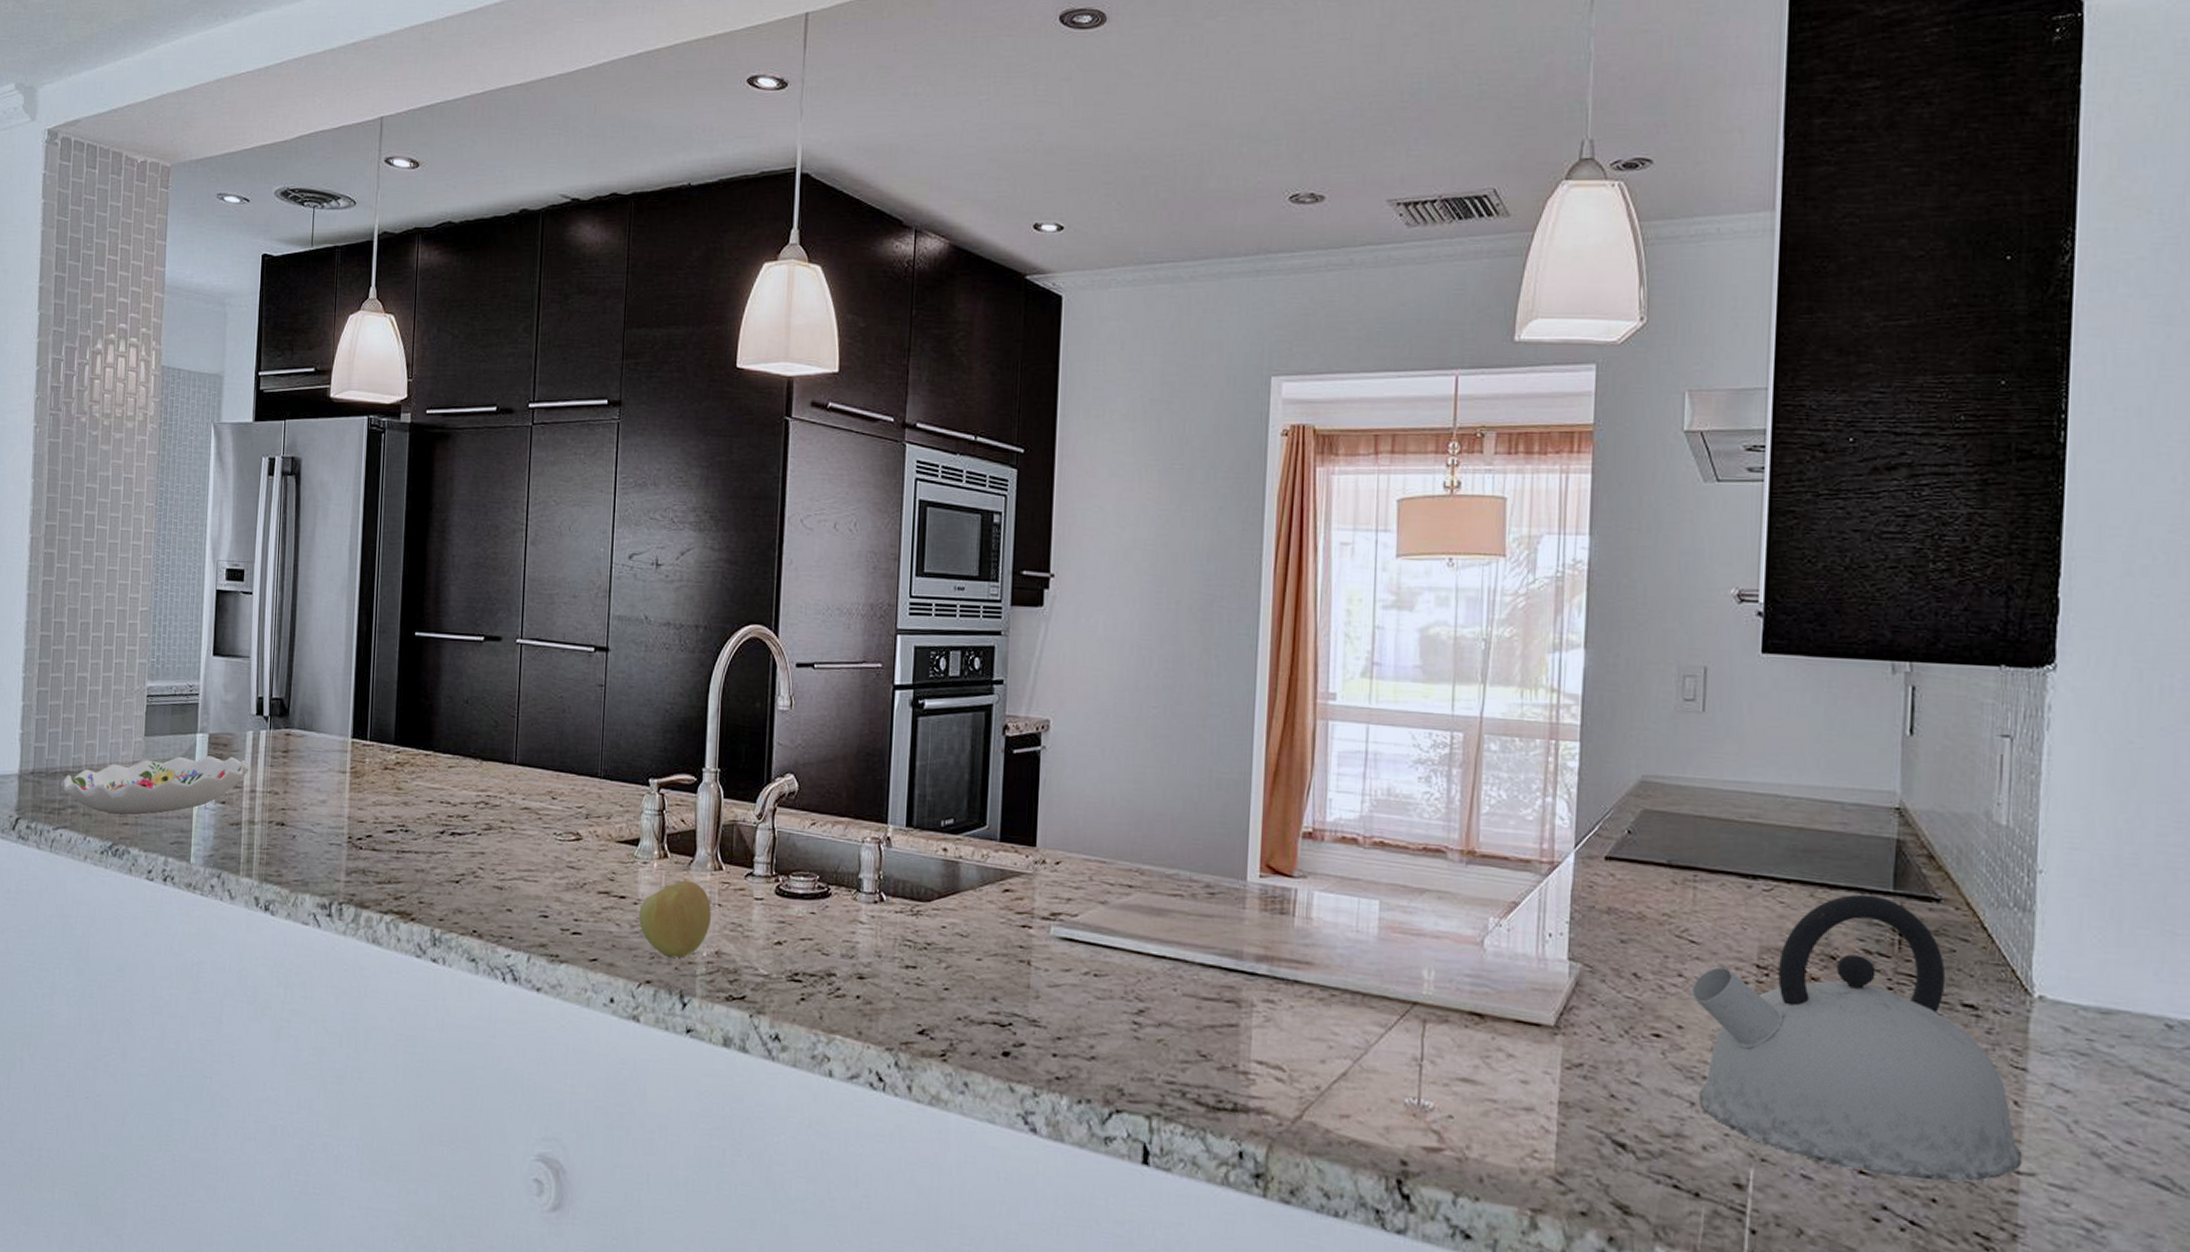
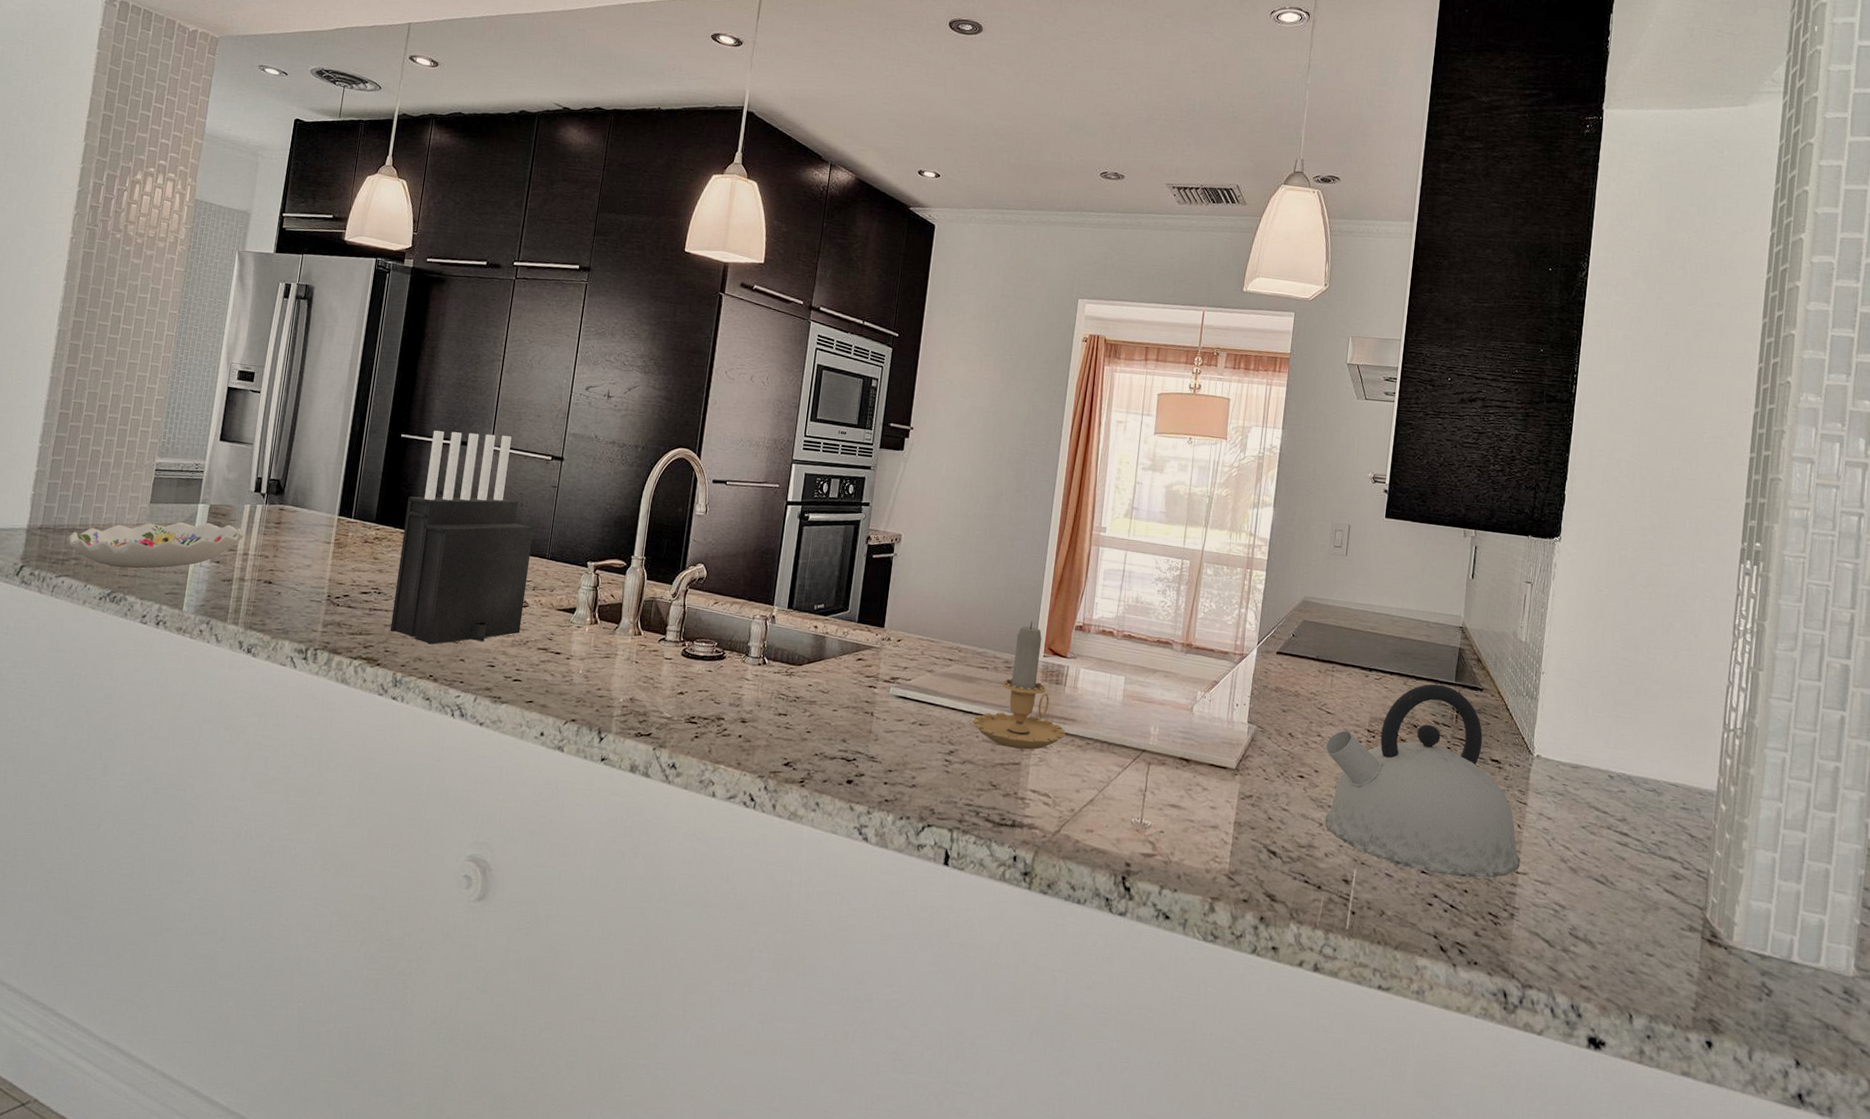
knife block: none [422,624,581,893] -> present [390,430,534,645]
apple: present [639,880,711,958] -> none [570,642,630,702]
candle: none [1167,828,1300,1006] -> present [972,621,1066,750]

